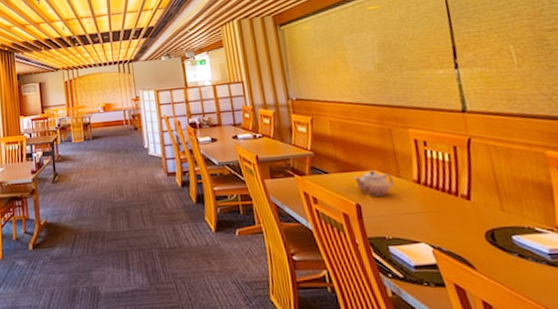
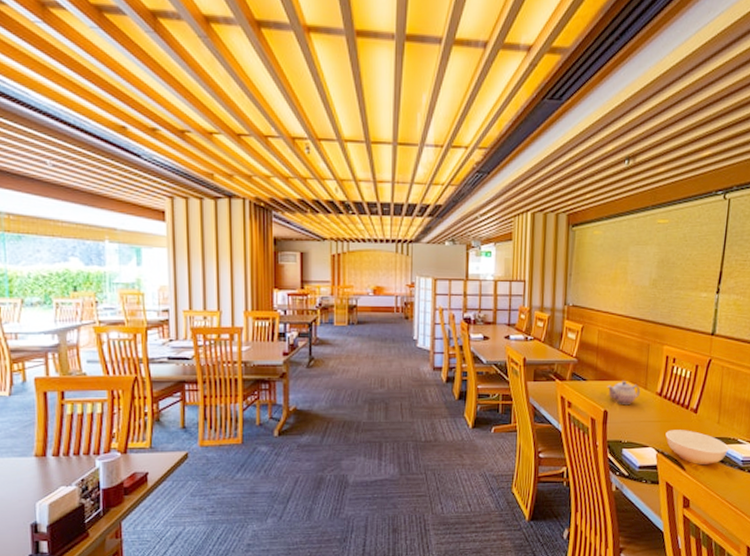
bowl: none [437,220,526,262] -> present [665,430,729,466]

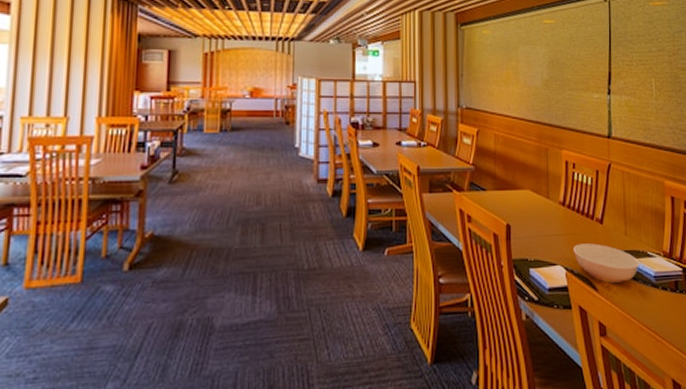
teapot: present [607,381,641,406] -> none [508,190,543,218]

